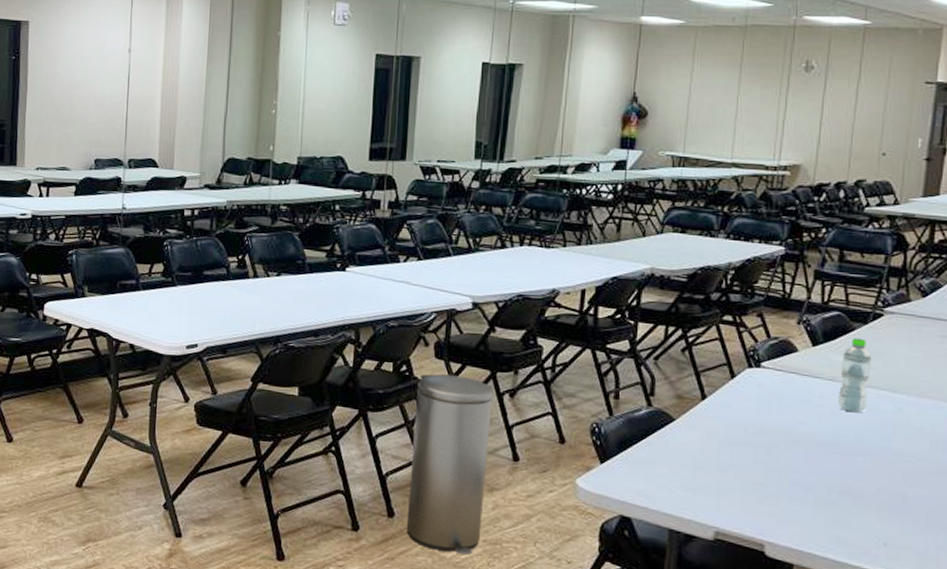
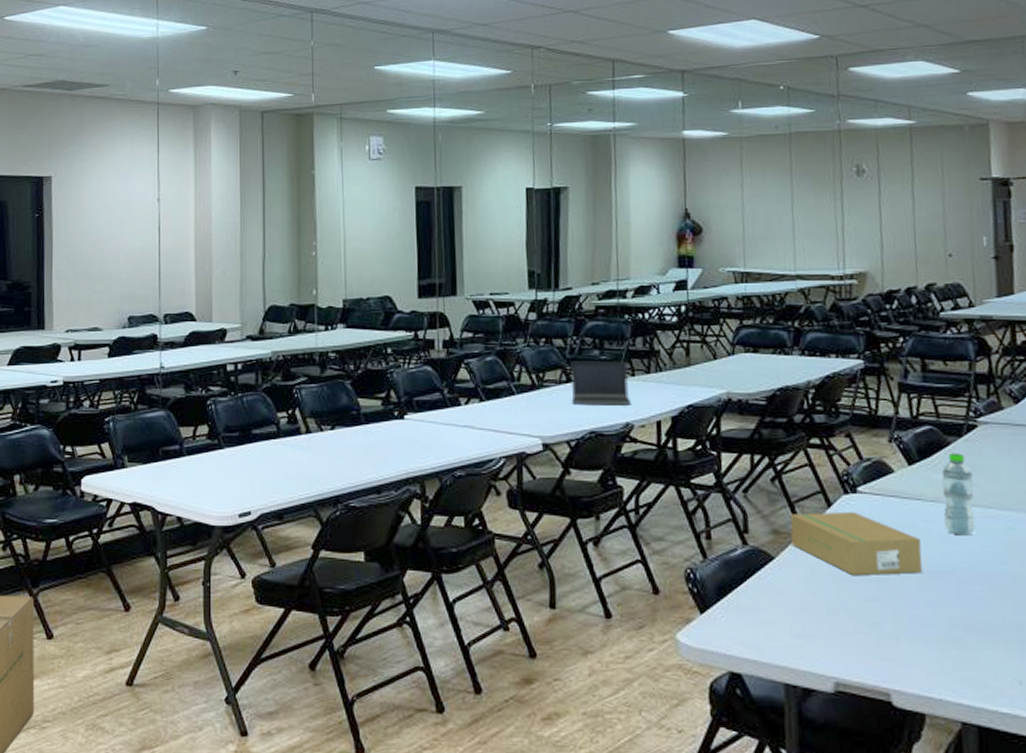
pedal bin: present [406,374,493,556] -> none [493,525,580,733]
laptop computer: none [504,229,561,274] -> present [571,361,631,407]
box: none [693,382,813,443] -> present [790,511,922,575]

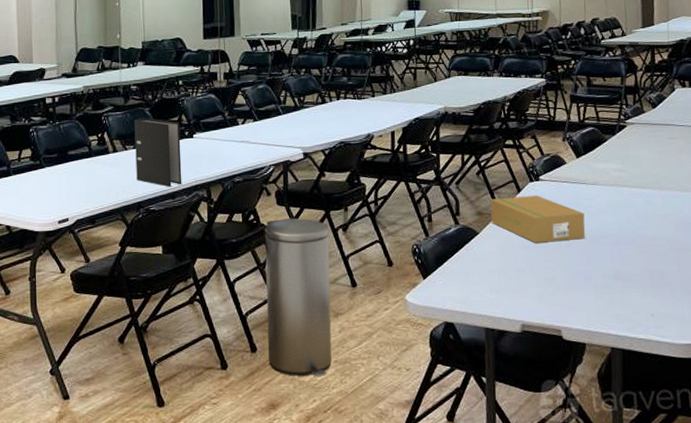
binder: none [332,393,390,479] -> present [134,118,182,187]
pedal bin: none [493,525,580,733] -> present [265,217,332,377]
laptop computer: present [571,361,631,407] -> none [325,85,371,121]
water bottle: present [941,453,976,536] -> none [600,147,624,209]

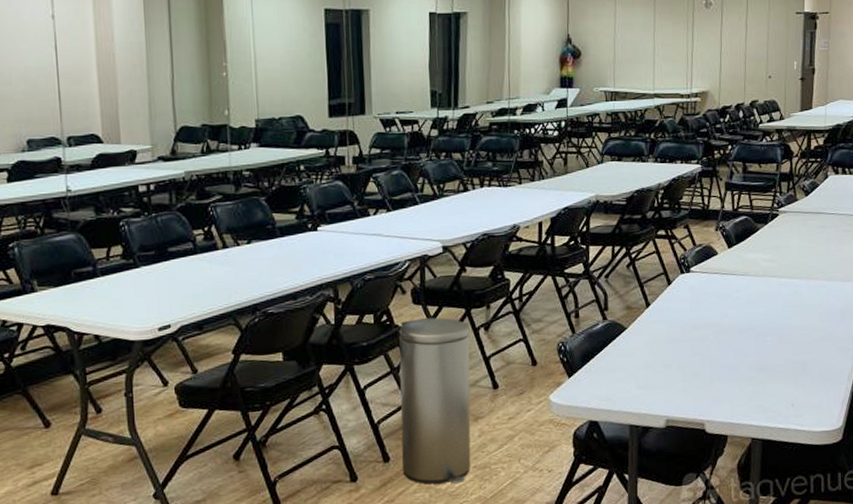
binder: present [134,118,182,187] -> none [247,208,305,287]
box: present [490,195,585,243] -> none [639,287,733,337]

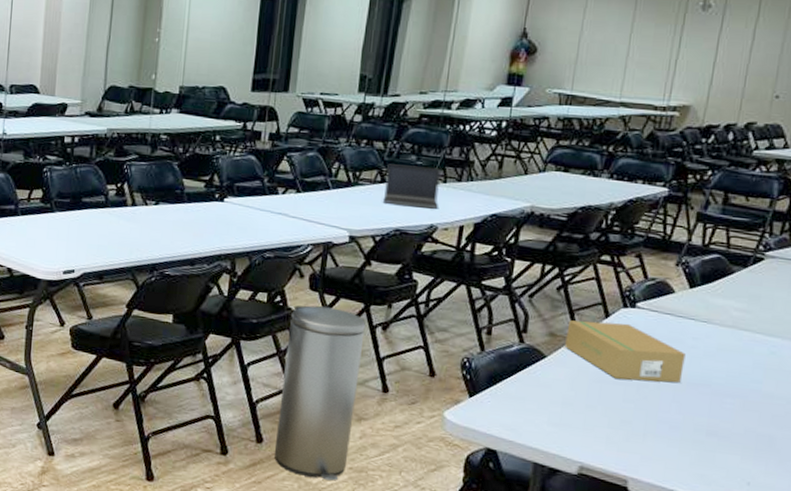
laptop computer: none [467,171,518,211] -> present [384,164,442,210]
box: none [639,287,733,337] -> present [565,320,686,383]

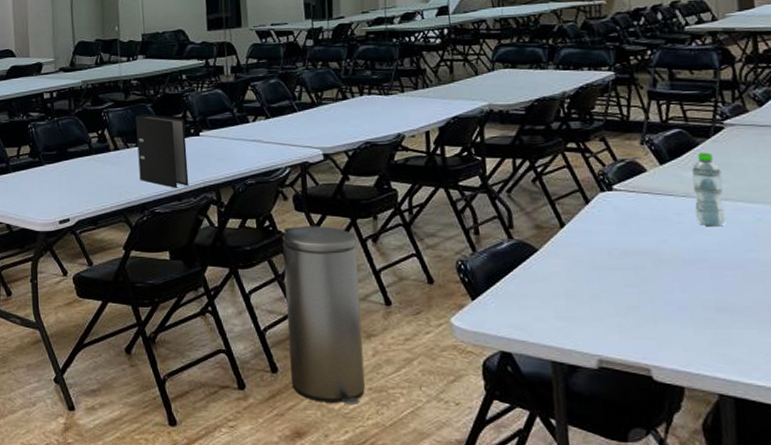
binder: none [154,172,211,252] -> present [136,114,189,188]
laptop computer: present [384,164,442,210] -> none [346,80,401,120]
box: present [565,320,686,383] -> none [551,207,676,264]
water bottle: none [710,281,749,355] -> present [691,152,726,227]

